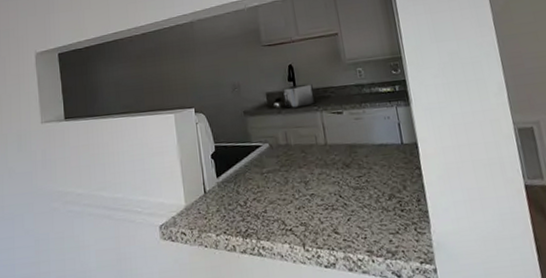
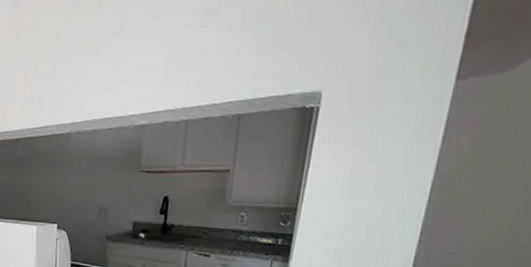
toaster: present [282,83,316,109] -> none [150,218,186,243]

